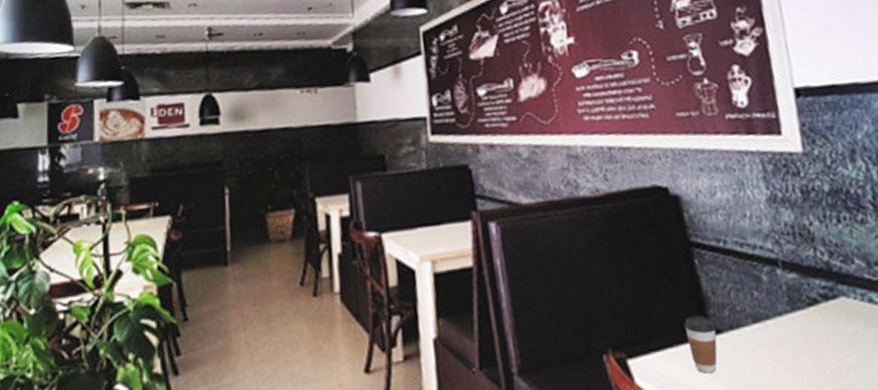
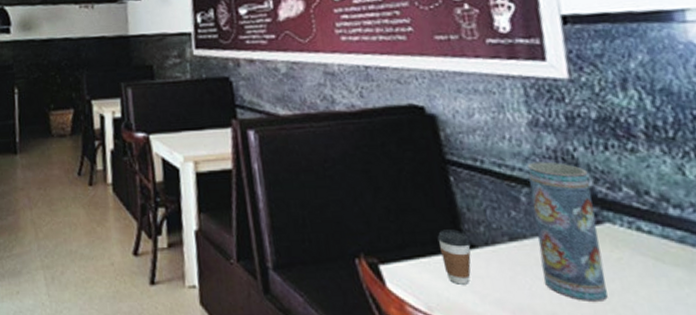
vase: none [767,238,845,379] -> present [527,161,608,301]

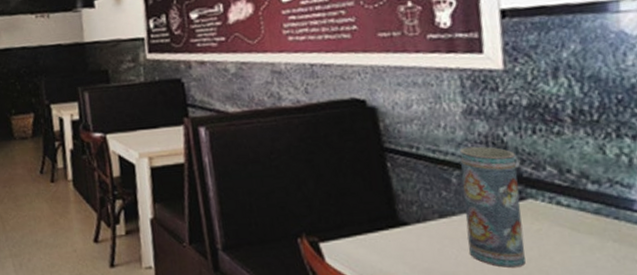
coffee cup: present [437,229,471,285] -> none [373,209,404,257]

